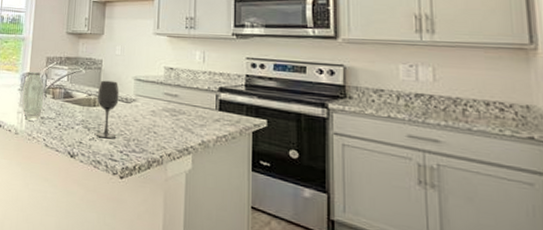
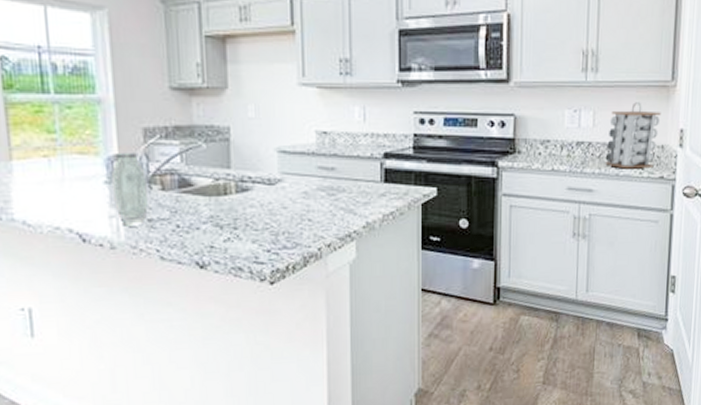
wine glass: present [95,80,119,139] -> none [227,156,261,237]
spice rack: none [452,62,520,128] -> present [605,102,661,169]

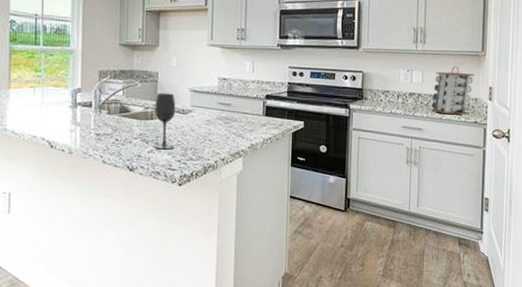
vase: present [111,153,148,226] -> none [74,87,98,138]
wine glass: none [227,156,261,237] -> present [154,93,176,150]

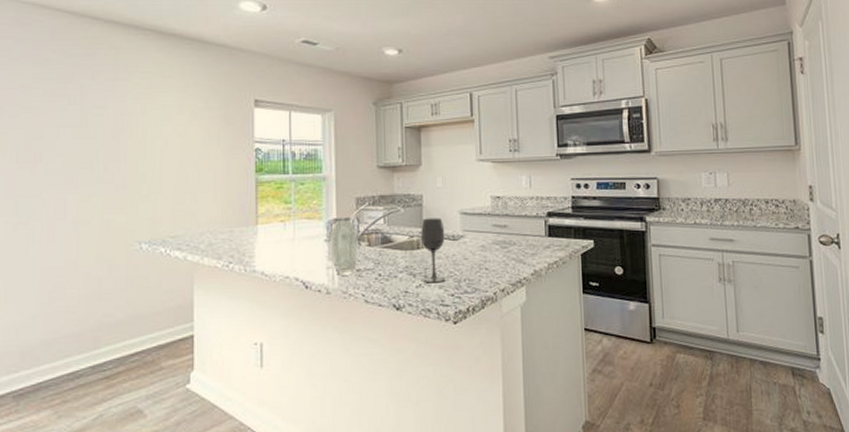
vase: none [74,87,98,138] -> present [330,217,357,275]
spice rack: present [431,66,474,115] -> none [742,164,789,221]

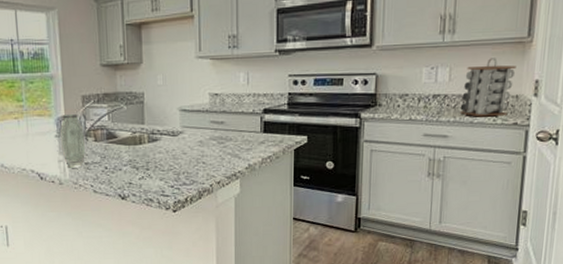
wine glass: present [420,218,446,283] -> none [142,114,166,176]
spice rack: none [742,164,789,221] -> present [460,58,516,117]

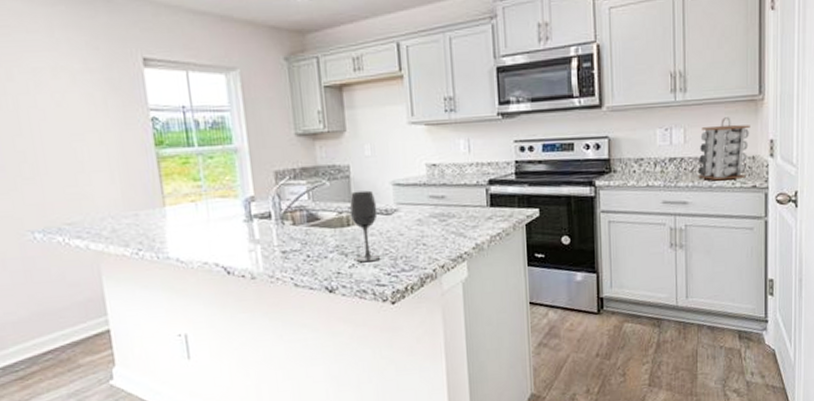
vase: present [60,114,85,168] -> none [249,194,282,259]
wine glass: none [142,114,166,176] -> present [349,190,381,263]

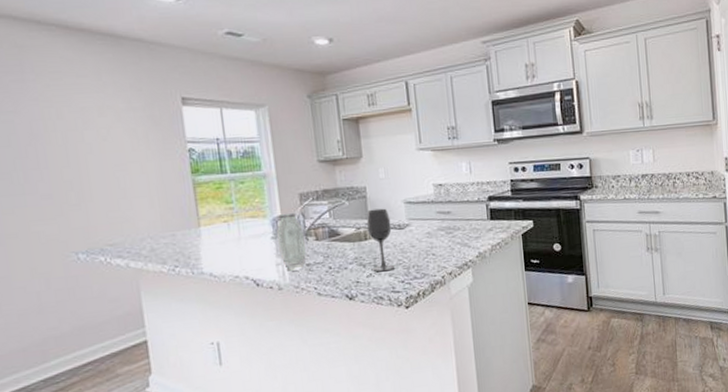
vase: none [249,194,282,259] -> present [276,213,306,271]
spice rack: present [698,117,750,181] -> none [666,139,708,193]

